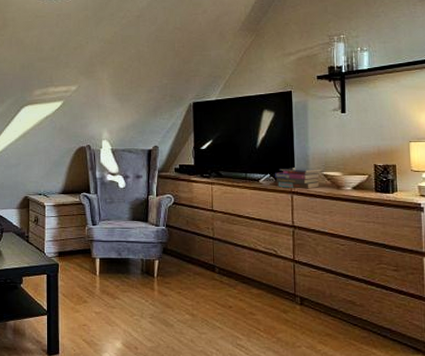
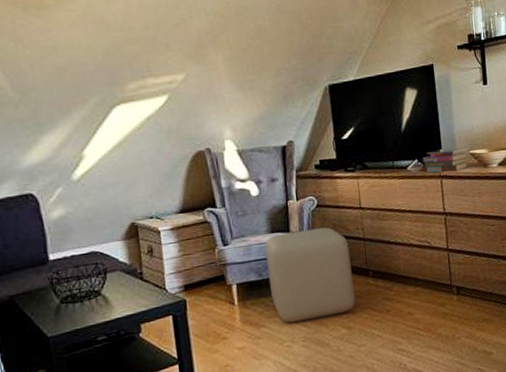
pouf: none [126,222,200,301] -> present [265,227,355,323]

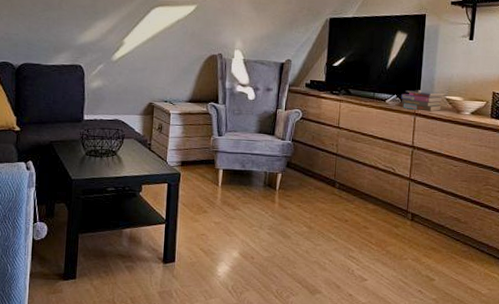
pouf: present [265,227,355,323] -> none [249,135,323,213]

